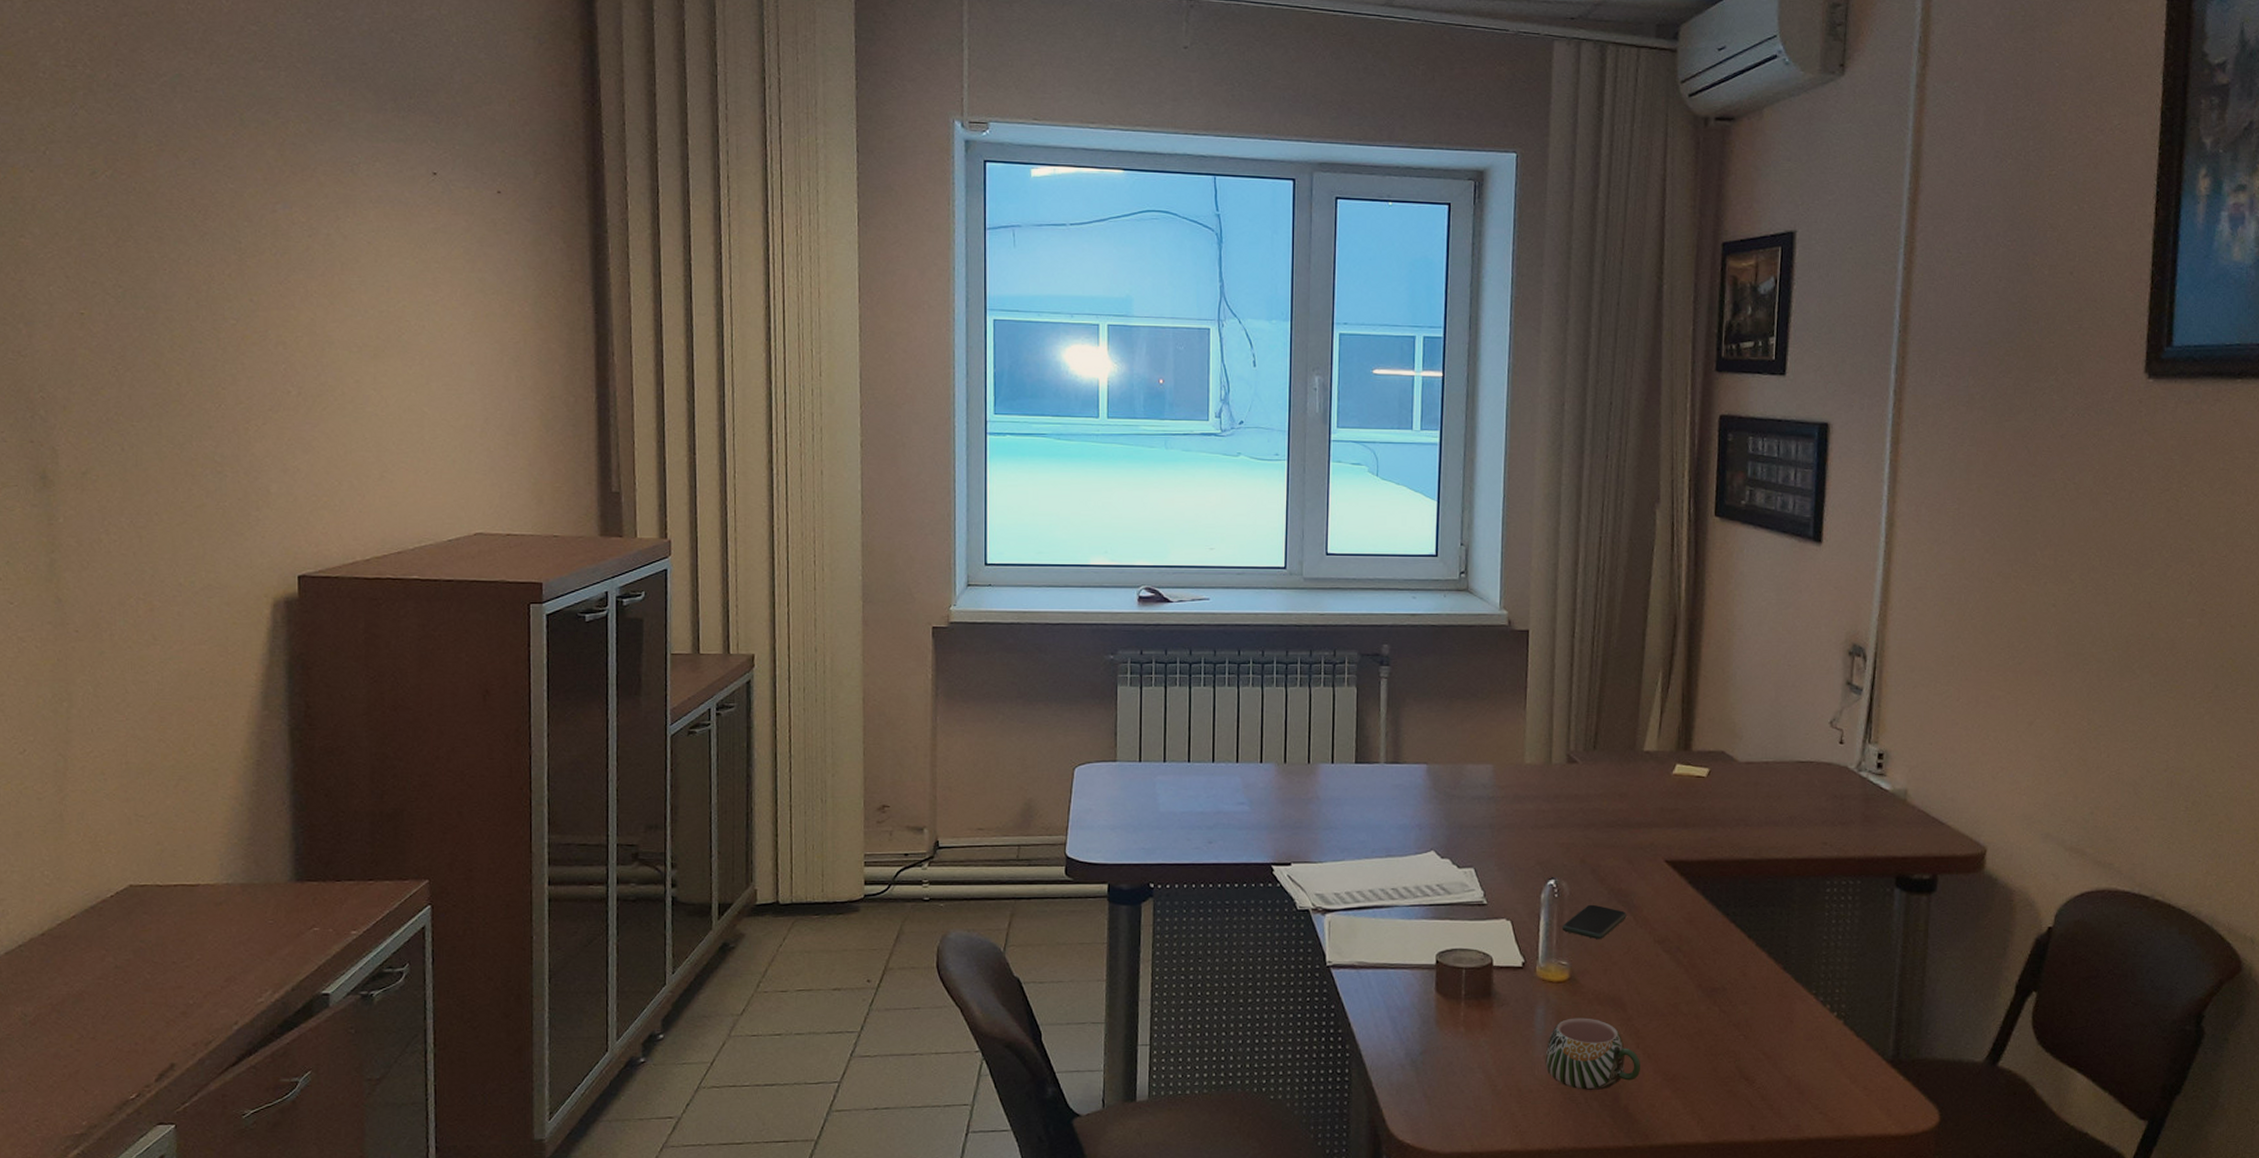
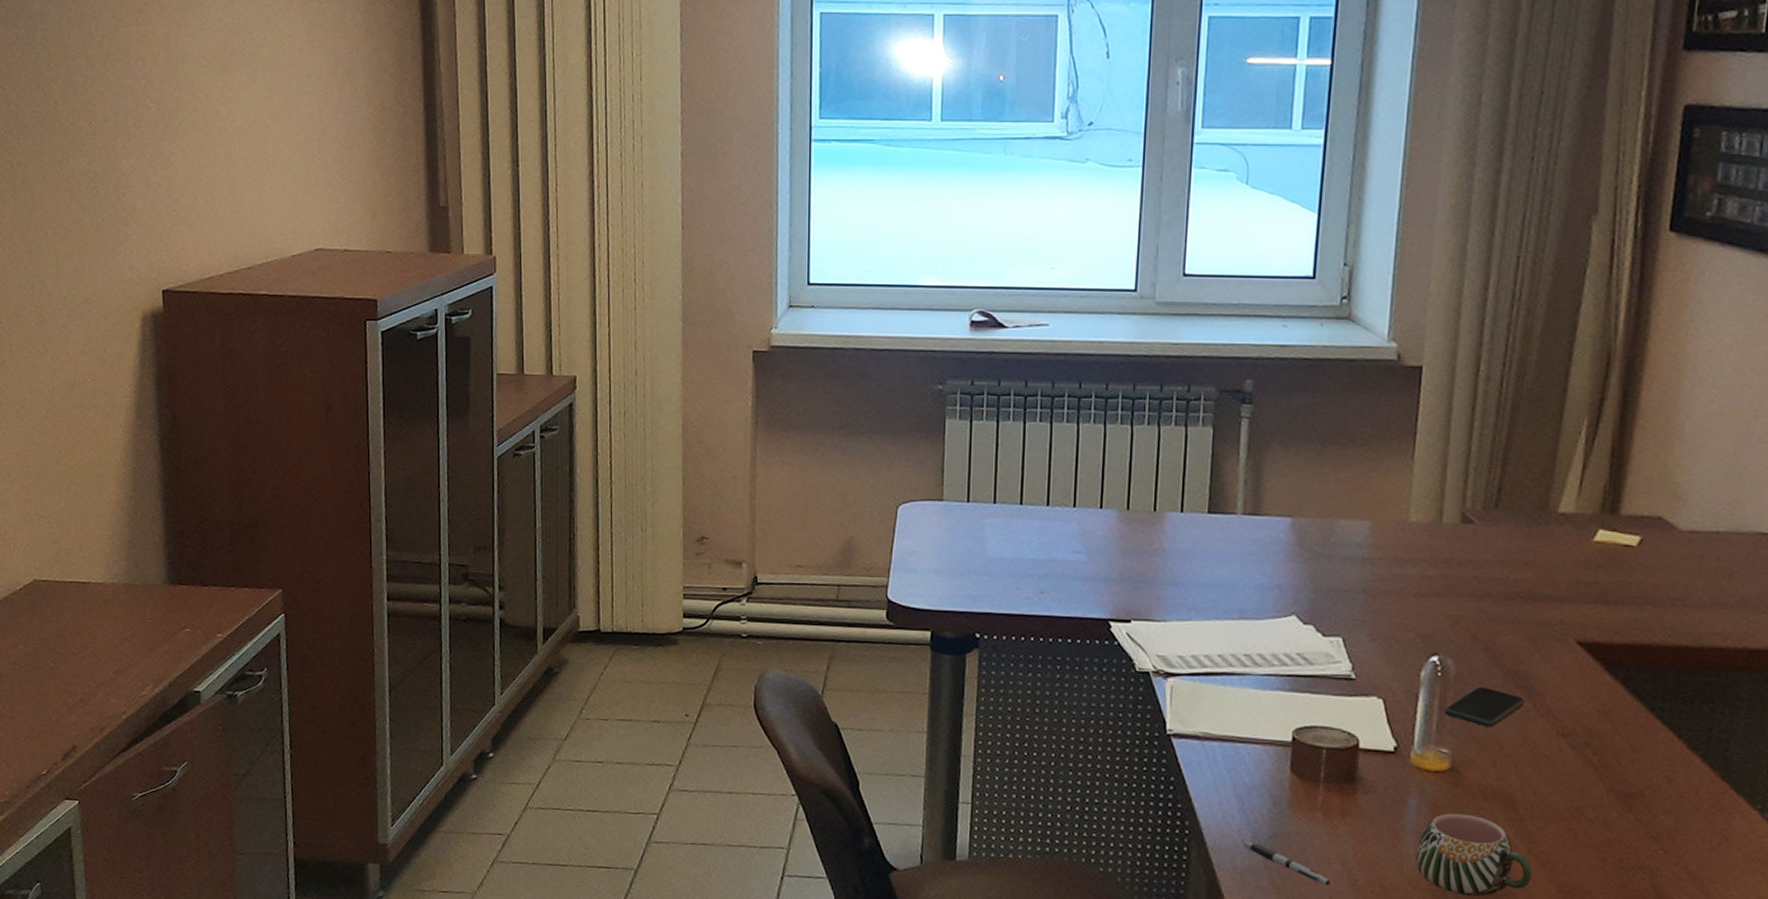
pen: none [1397,1058,1475,1093] -> present [1242,840,1331,886]

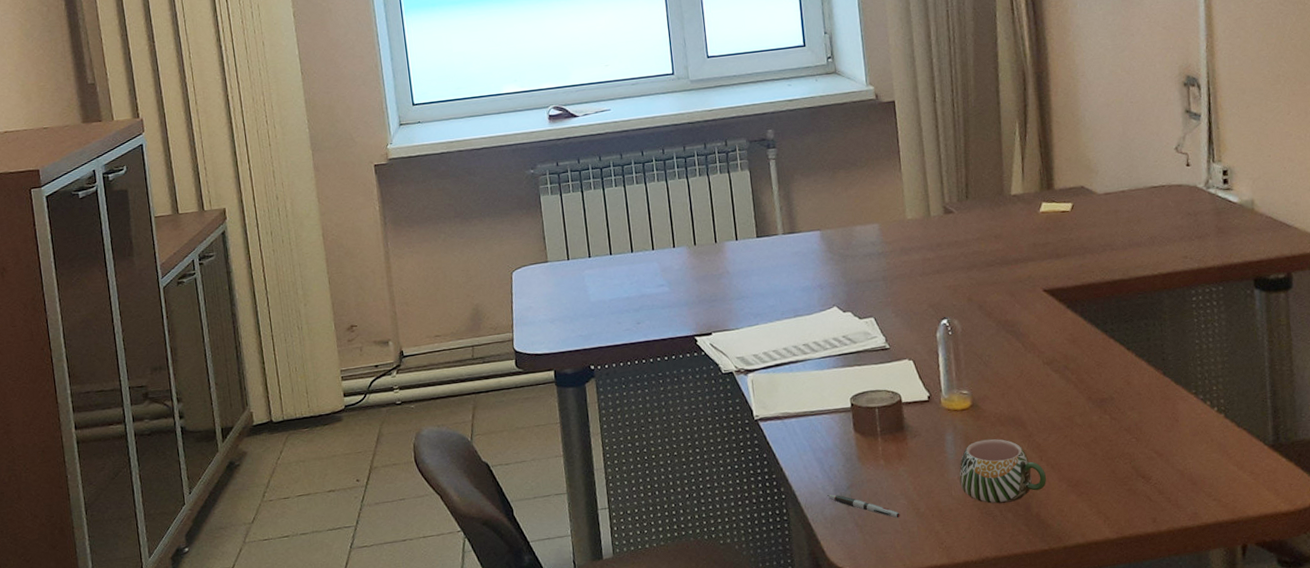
smartphone: present [1444,686,1525,727] -> none [959,337,1016,368]

